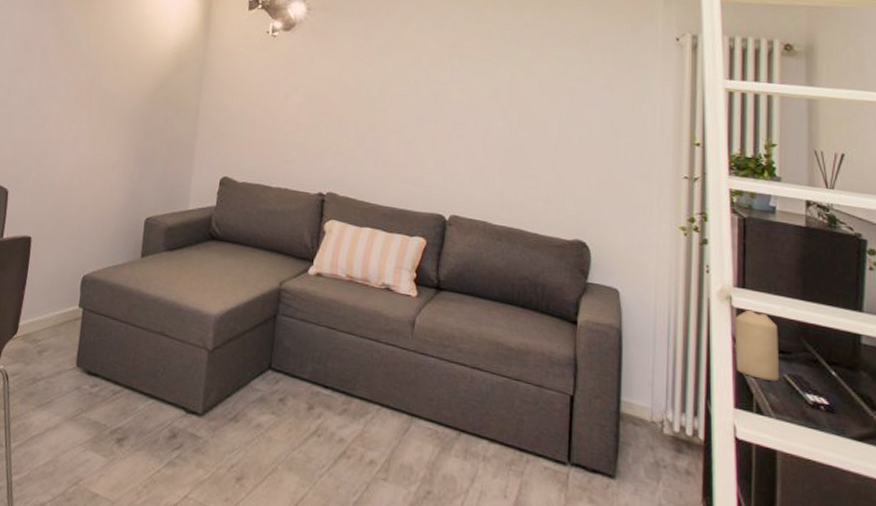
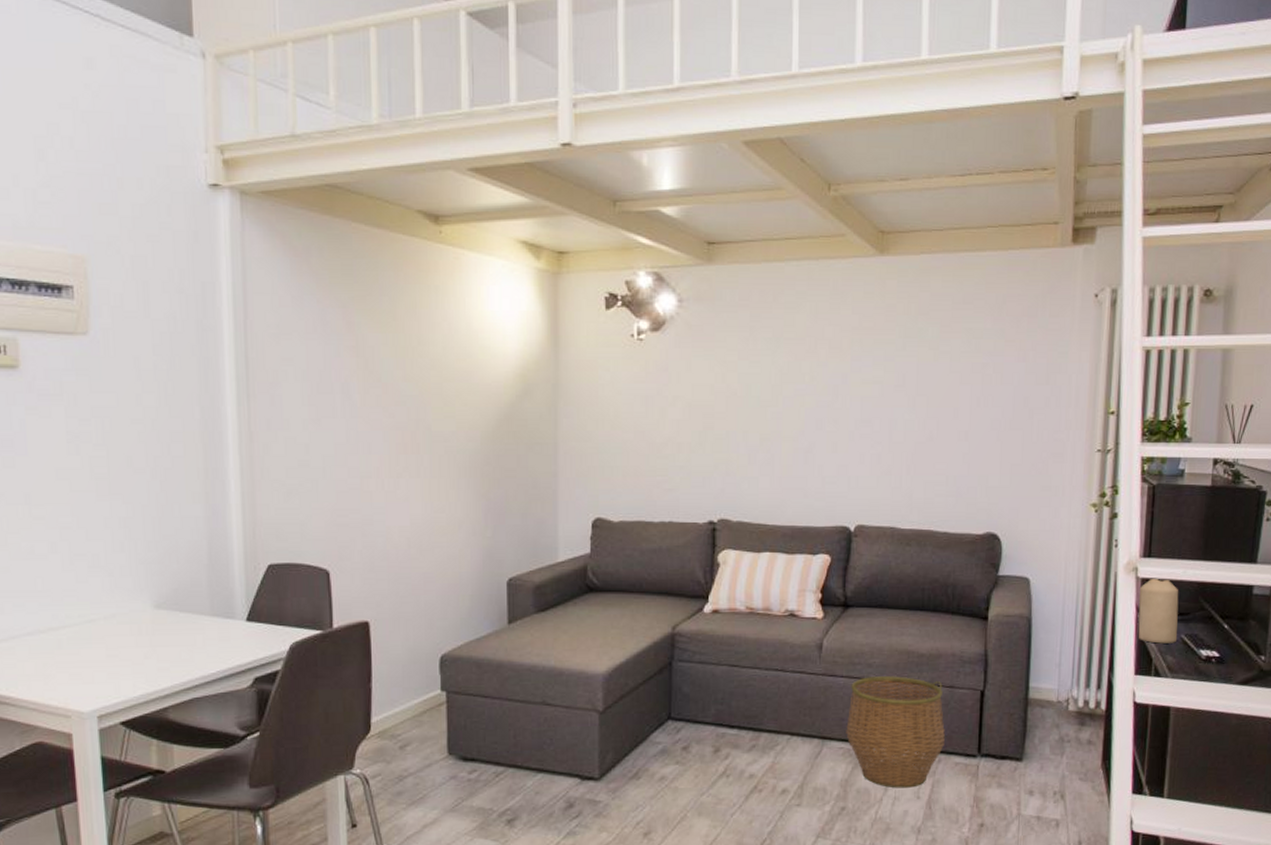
basket: none [434,361,534,485] -> present [846,676,945,788]

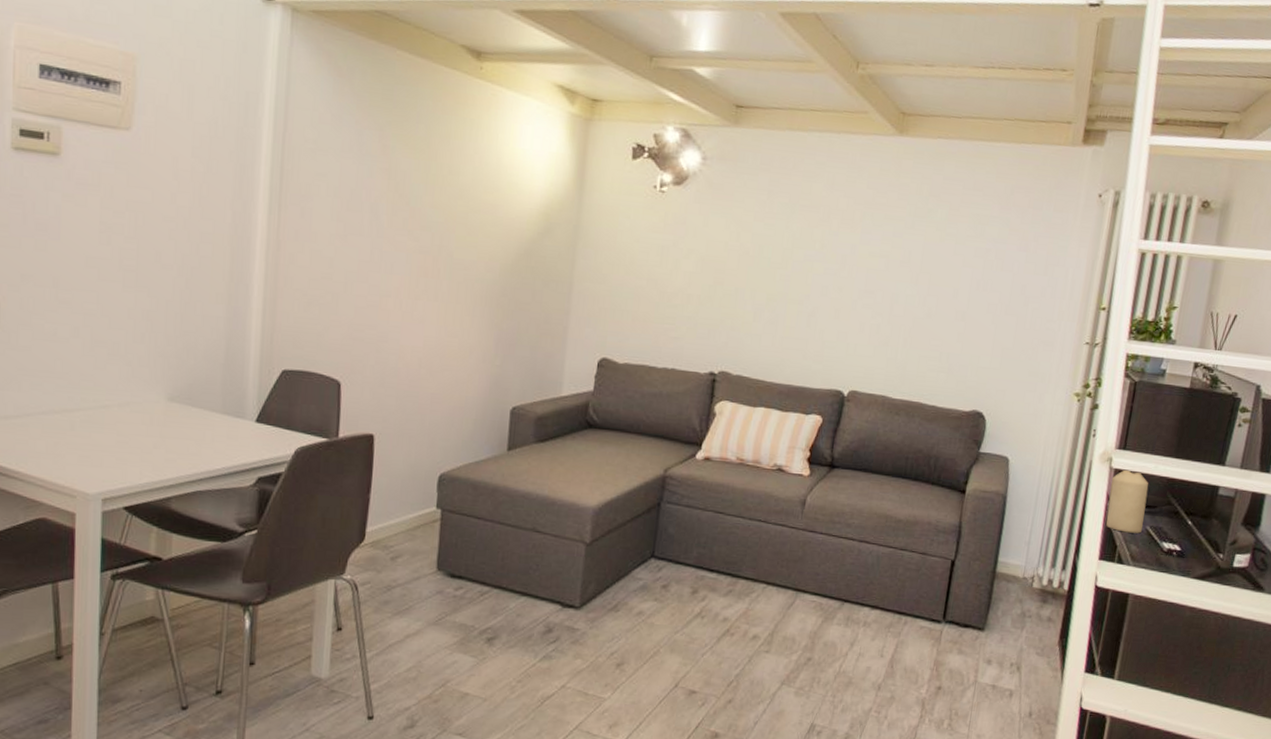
basket: present [846,676,945,788] -> none [819,536,916,646]

